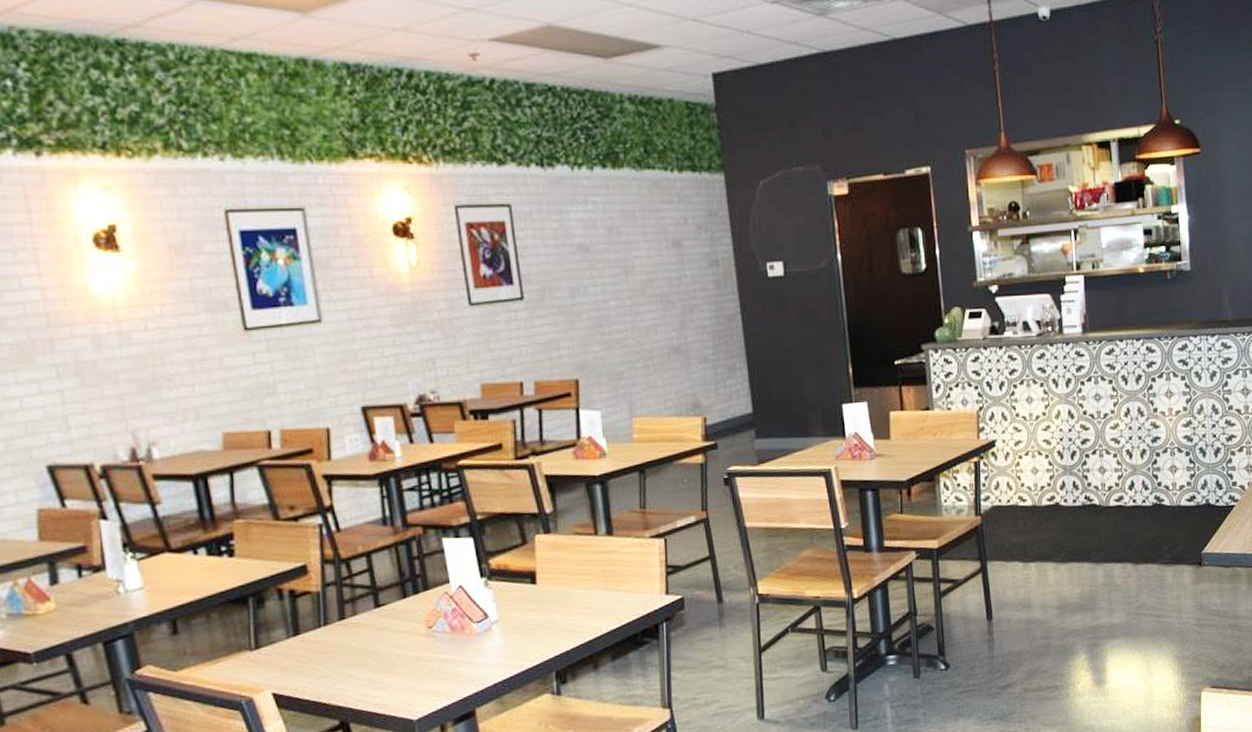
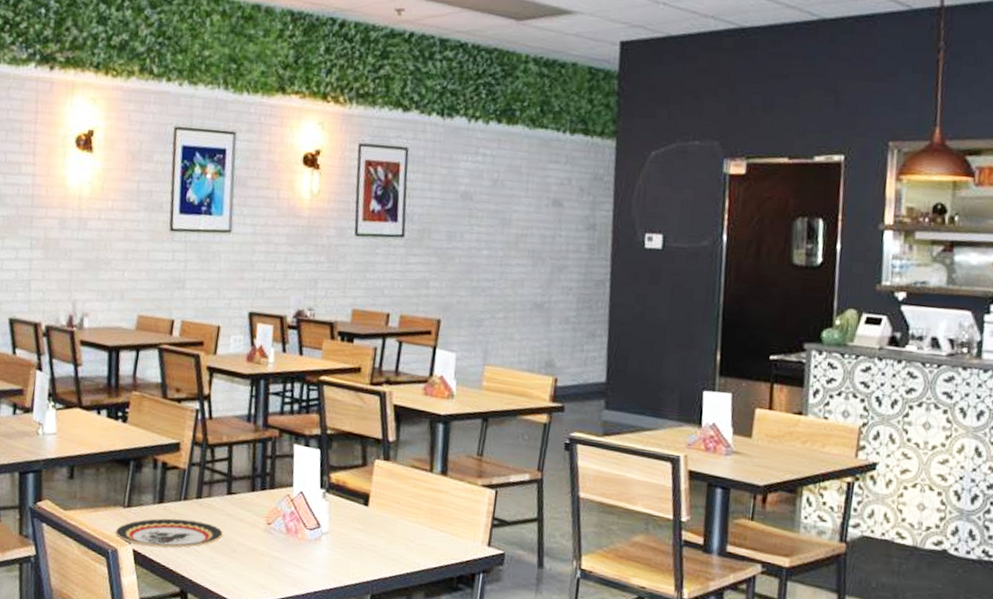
plate: none [245,643,380,688] -> present [114,518,224,549]

